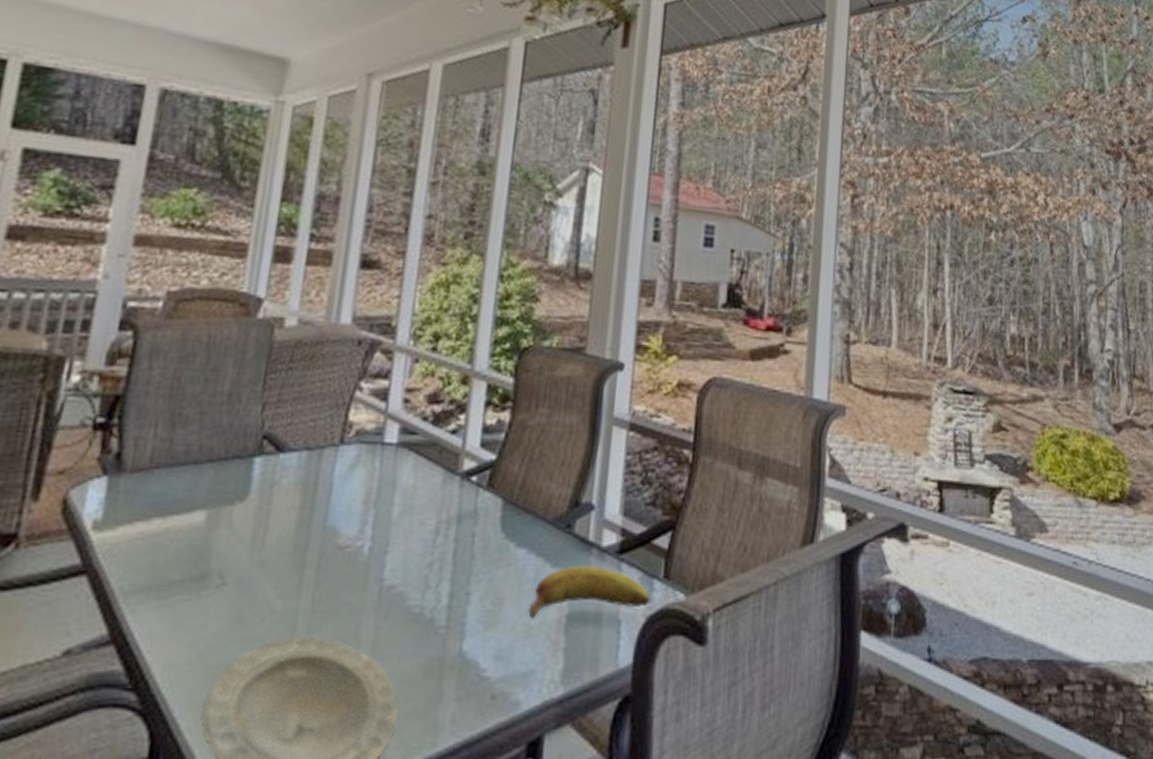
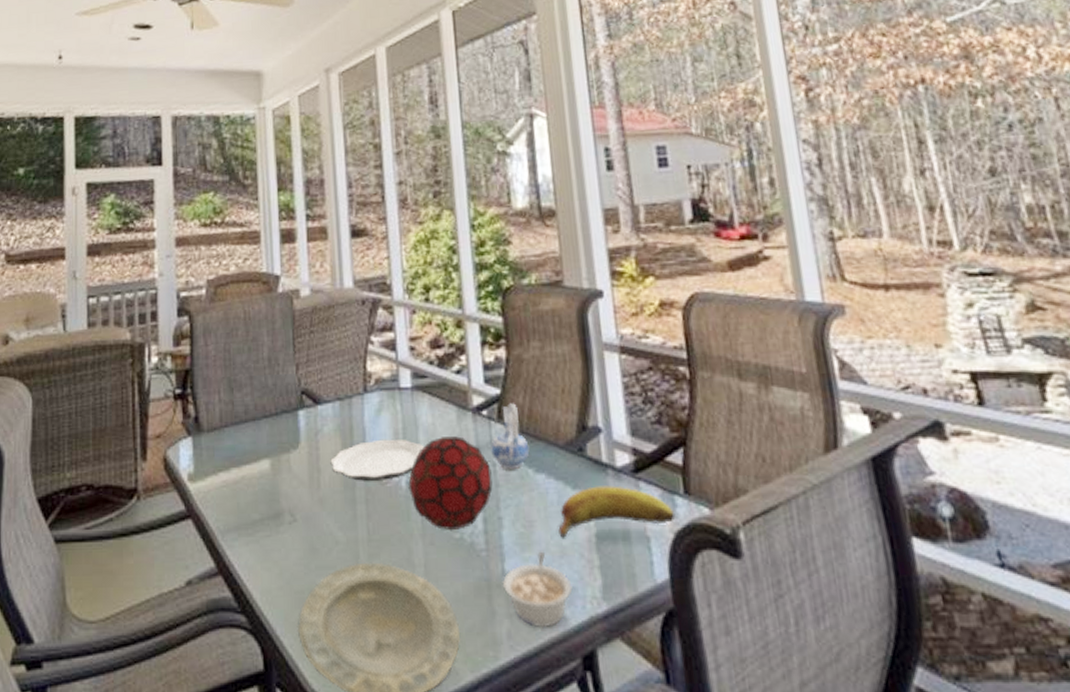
plate: none [282,498,398,544] -> present [330,439,424,481]
decorative orb: none [371,501,469,605] -> present [408,436,493,531]
legume: none [456,630,532,713] -> present [502,551,573,629]
ceramic pitcher: none [473,471,516,543] -> present [491,403,530,470]

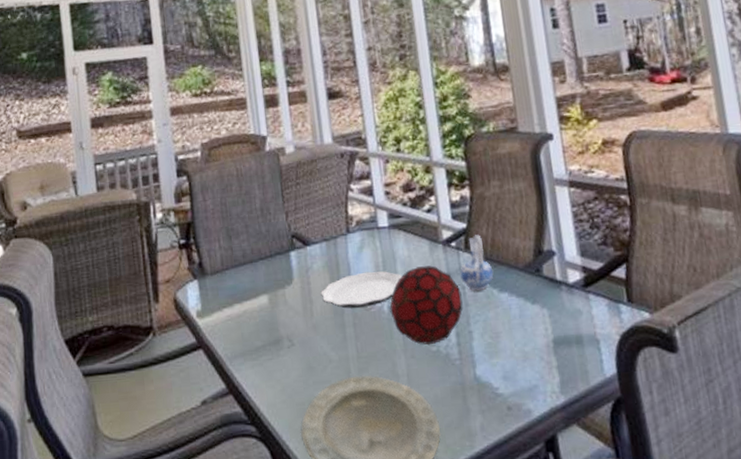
legume: present [502,551,573,629] -> none [474,357,535,421]
fruit: present [558,485,676,538] -> none [521,298,621,345]

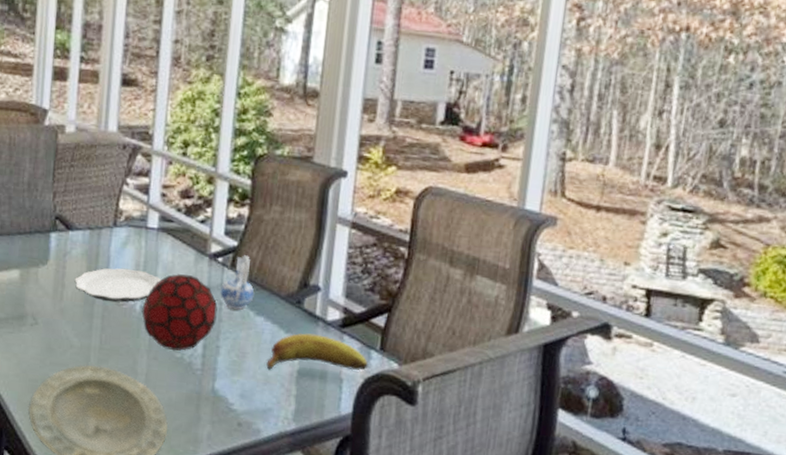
fruit: none [521,298,621,345] -> present [266,332,369,371]

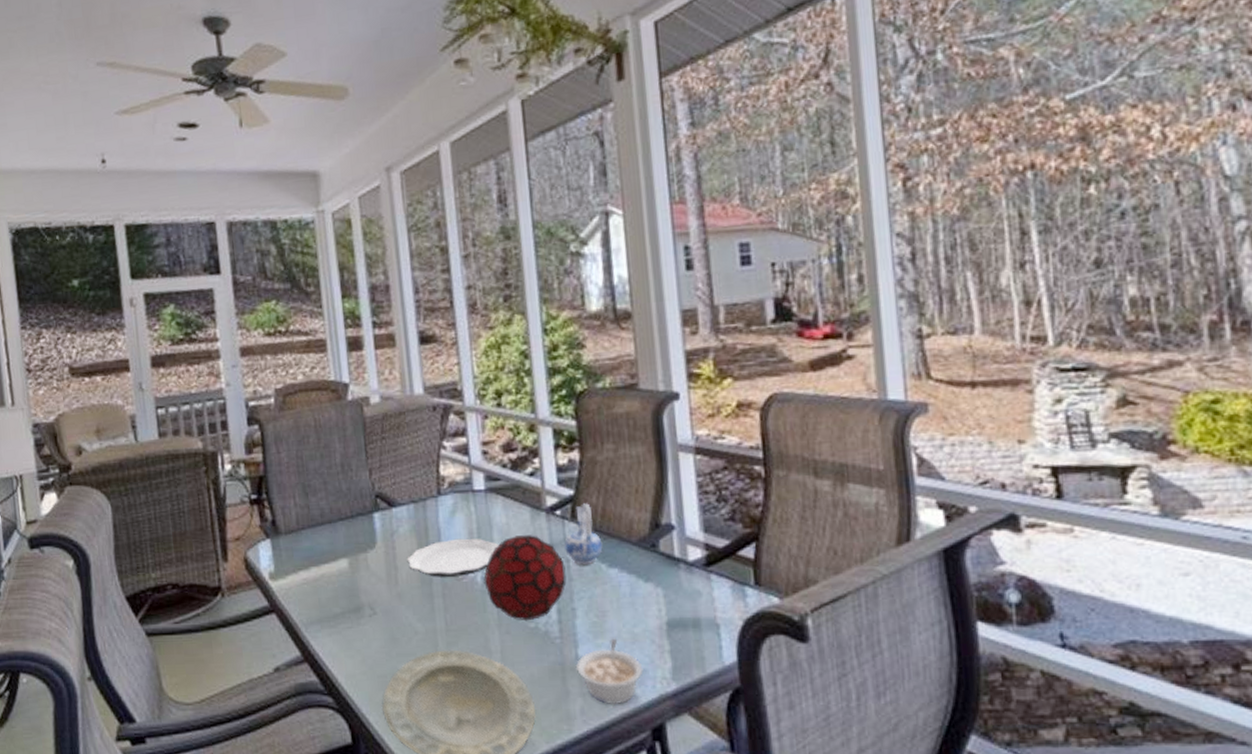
legume: none [210,377,270,435] -> present [575,638,643,705]
fruit: present [266,332,369,371] -> none [630,578,746,626]

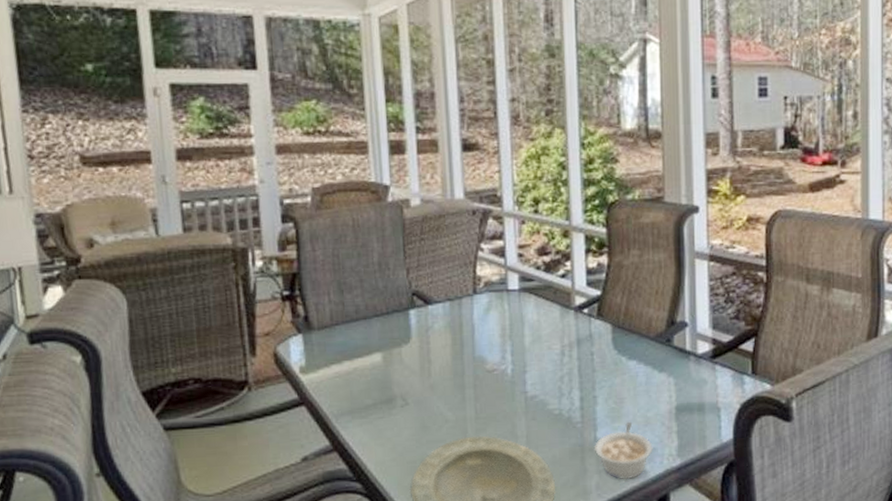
plate: present [407,538,498,577] -> none [440,334,529,370]
decorative orb: present [483,535,567,621] -> none [513,331,590,409]
ceramic pitcher: present [564,503,603,566] -> none [590,303,624,358]

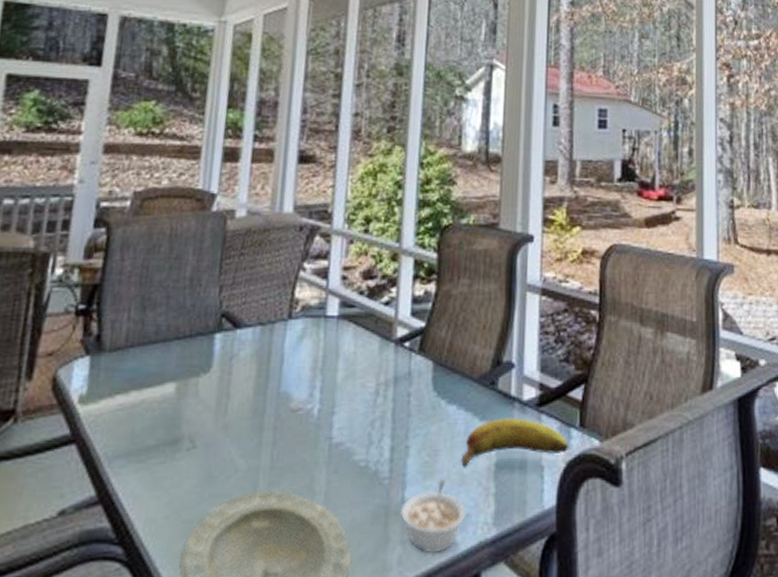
fruit: none [645,368,743,411] -> present [461,418,570,467]

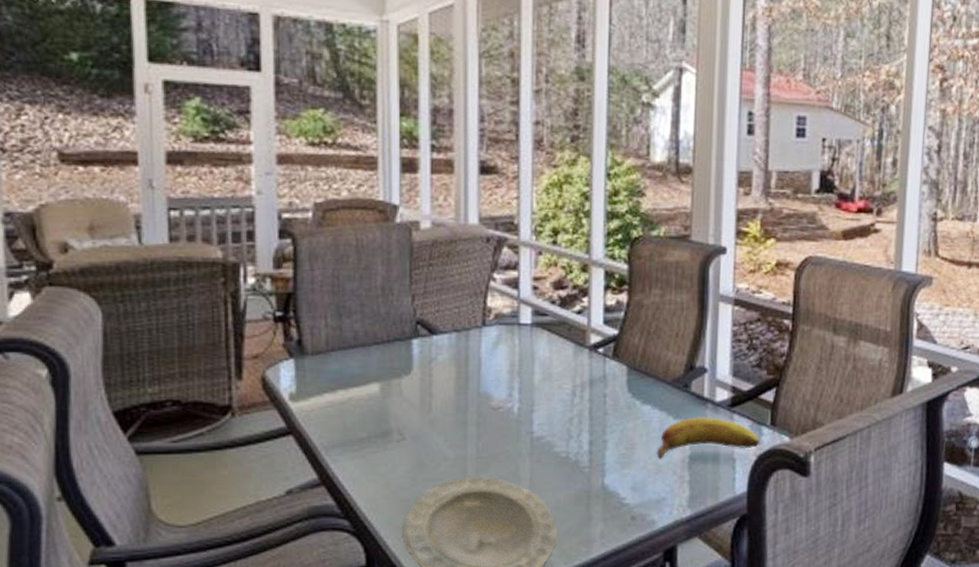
legume: present [400,479,467,554] -> none [600,468,663,530]

